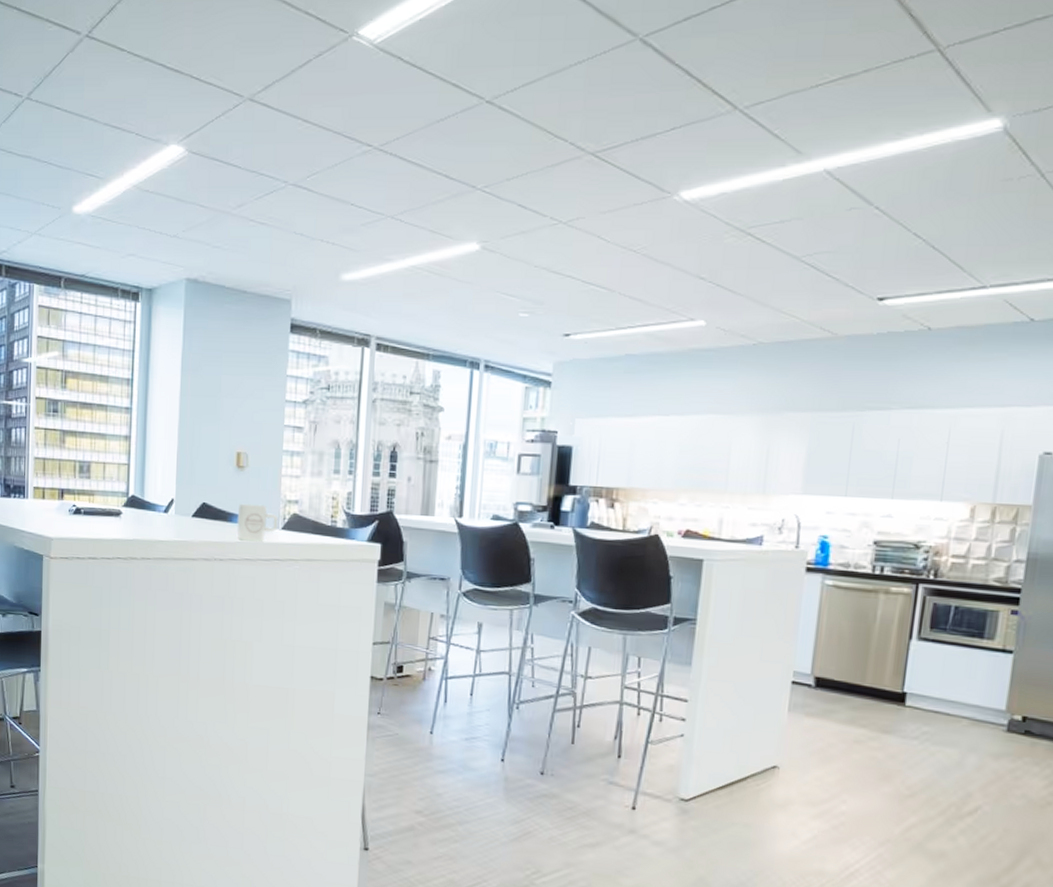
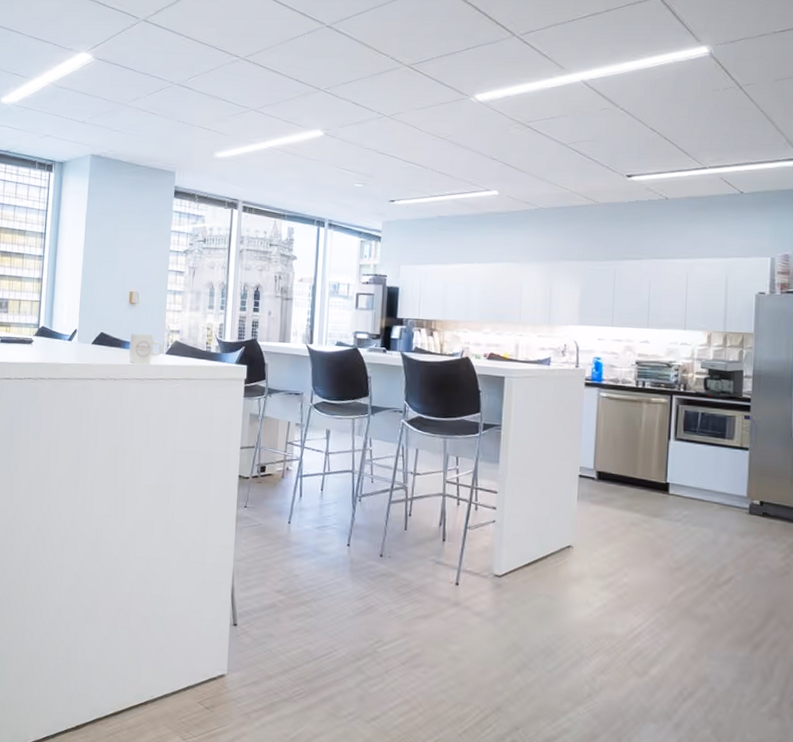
coffee maker: none [947,537,1016,590] -> present [694,358,744,399]

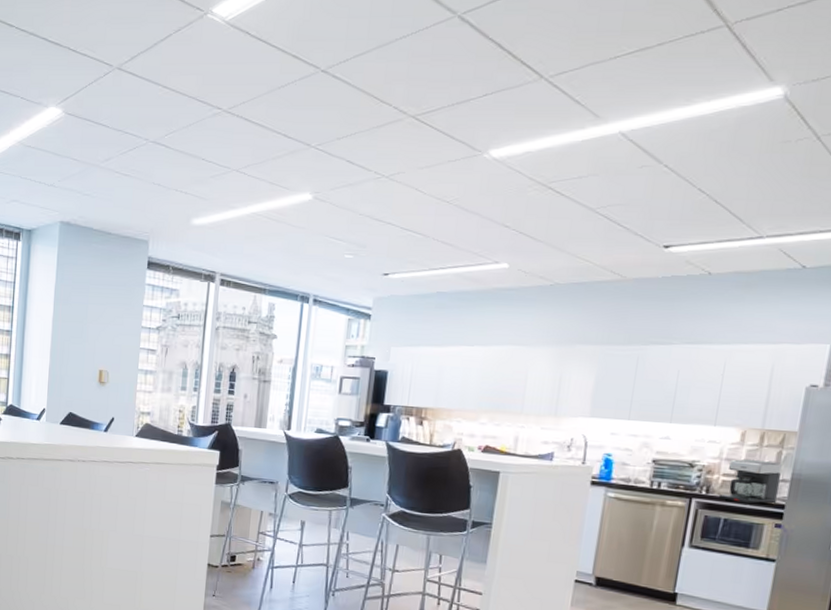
mug: present [128,333,163,364] -> none [97,413,133,447]

